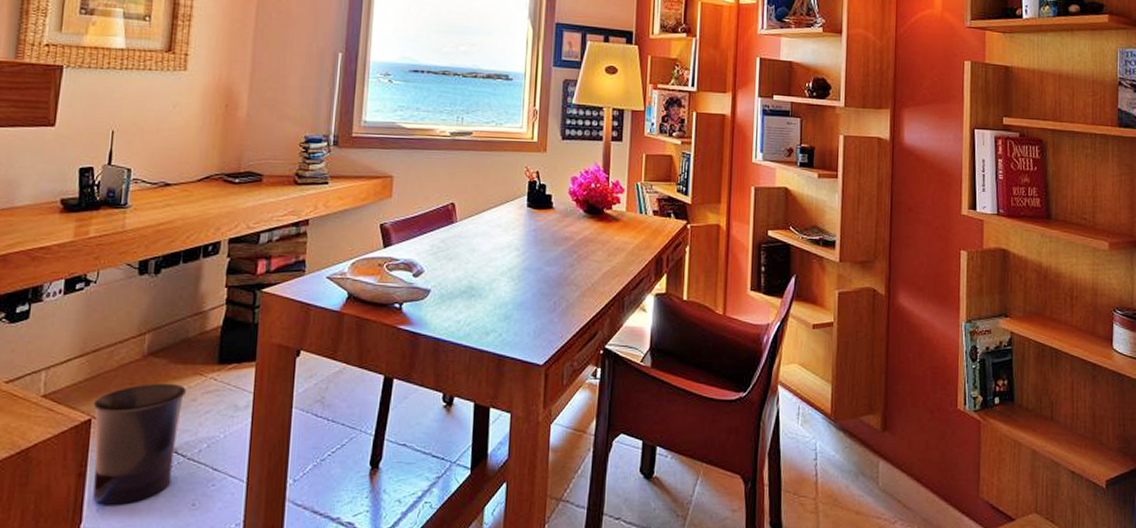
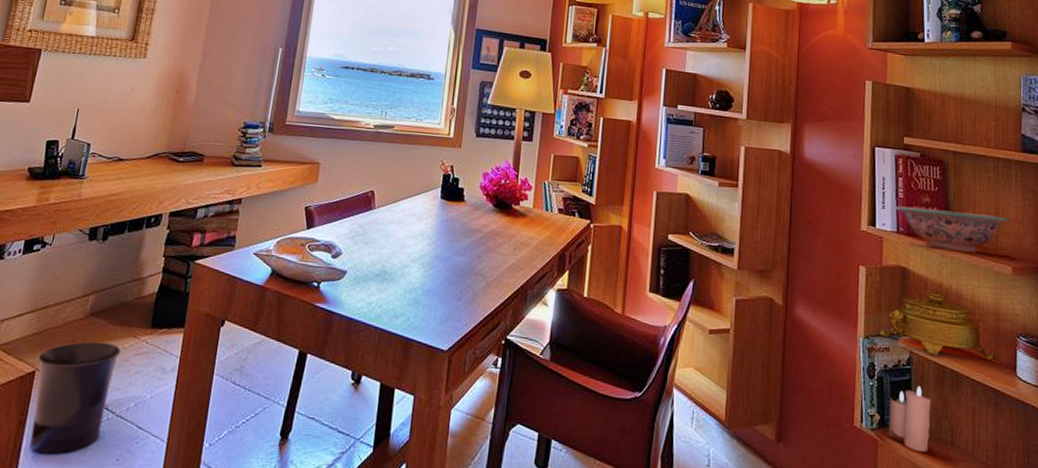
decorative box: none [981,270,1094,335] -> present [880,290,996,360]
candle: none [991,366,1032,430] -> present [888,386,931,453]
decorative bowl: none [994,188,1109,230] -> present [894,206,1012,253]

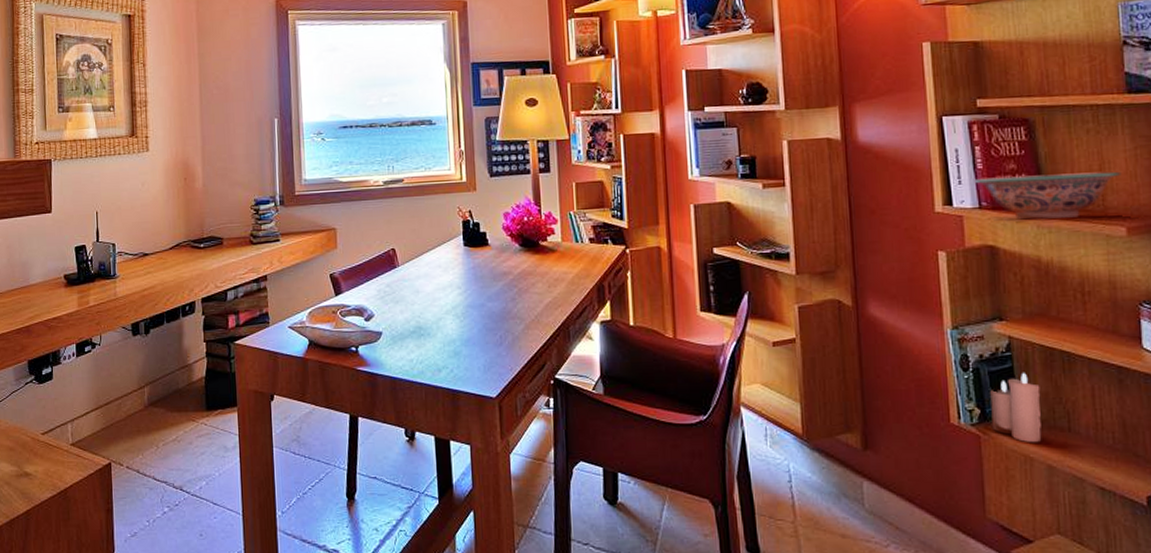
waste bin: present [29,341,122,455] -> none [110,429,184,536]
decorative box: present [880,290,996,360] -> none [970,266,1115,338]

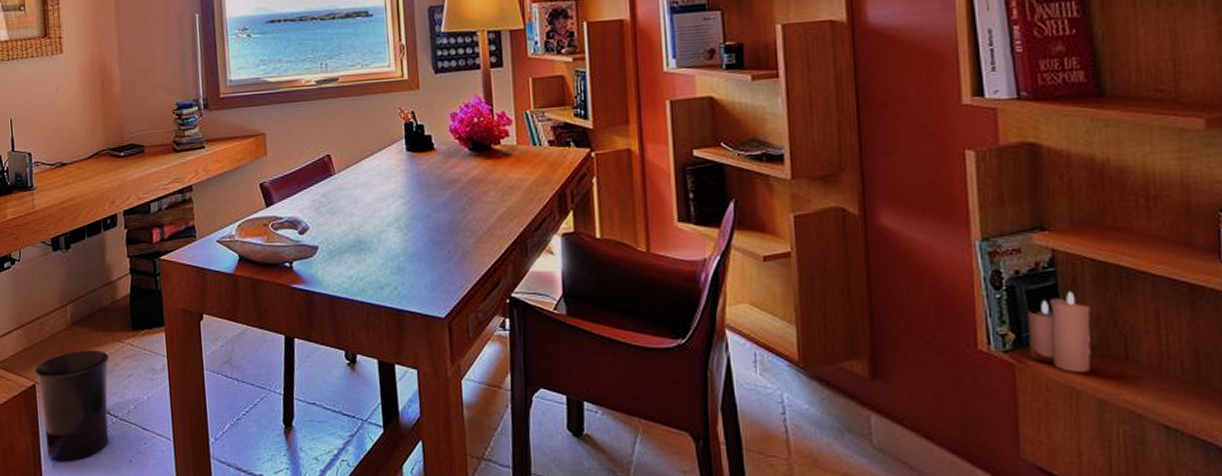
waste bin: none [110,429,184,536] -> present [34,349,110,461]
decorative bowl: present [973,171,1122,220] -> none [1010,51,1200,112]

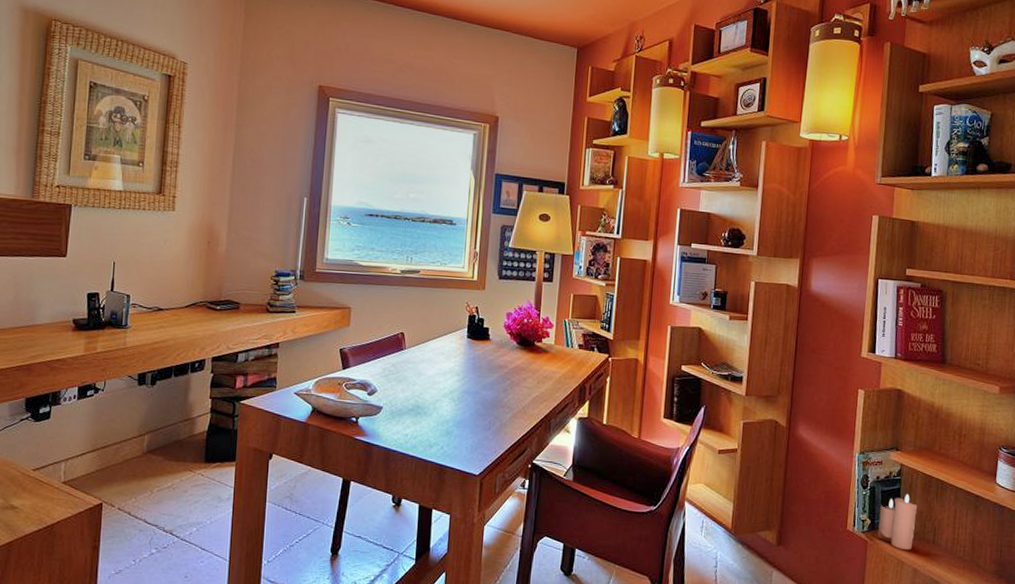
waste bin: present [34,349,110,461] -> none [103,476,180,574]

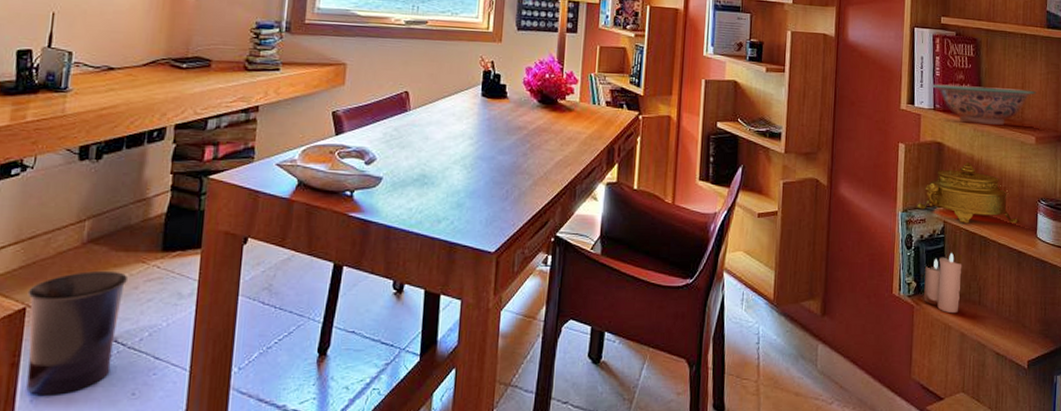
waste bin: none [103,476,180,574] -> present [26,270,129,395]
decorative box: none [874,409,979,470] -> present [917,163,1020,224]
decorative bowl: none [893,333,1003,374] -> present [931,84,1037,125]

